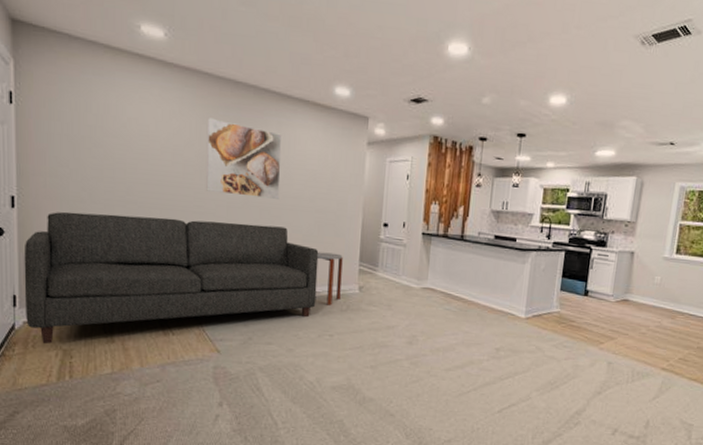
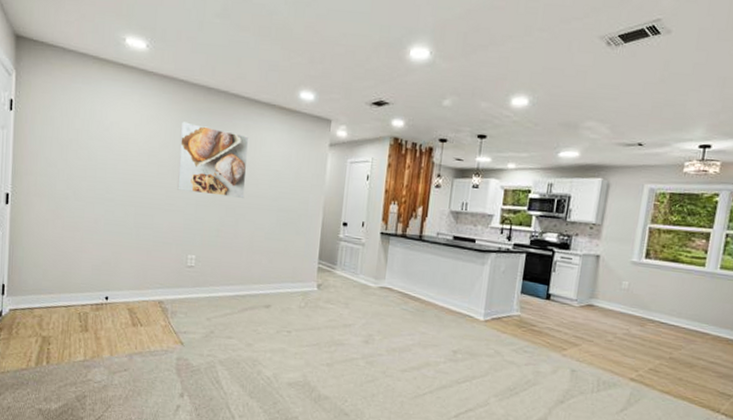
sofa: present [24,211,319,345] -> none [11,208,280,331]
side table: present [317,252,343,306] -> none [278,249,303,302]

